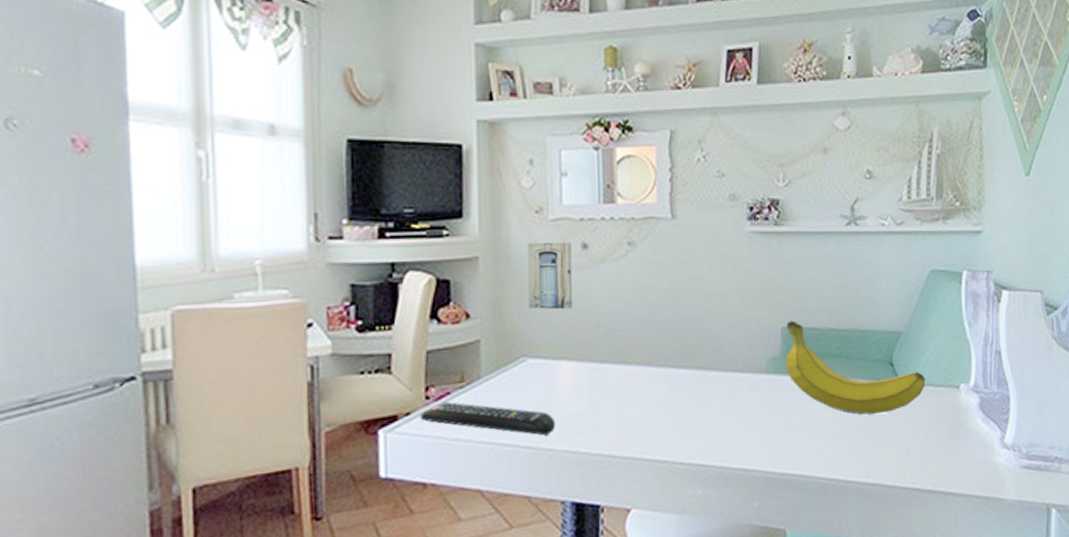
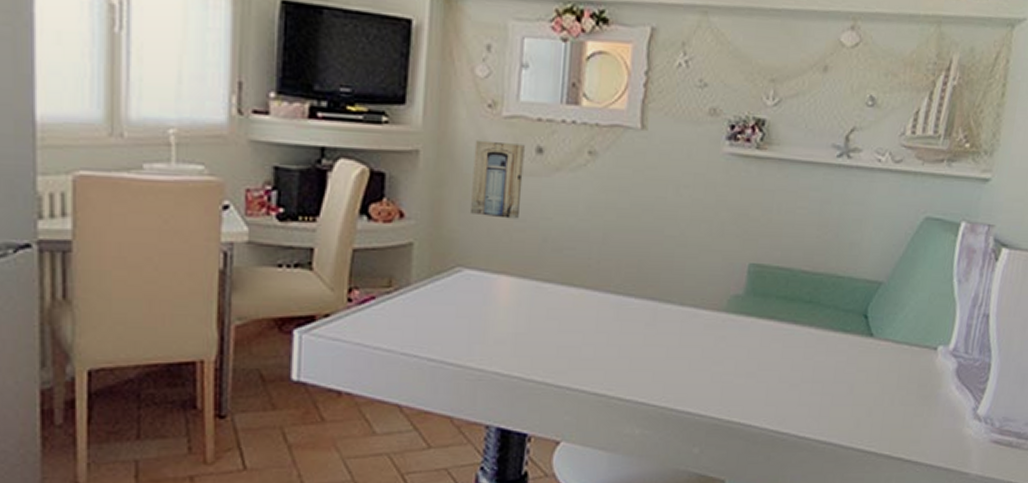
remote control: present [420,402,556,436] -> none [340,307,489,354]
fruit: present [785,321,926,415] -> none [748,257,902,368]

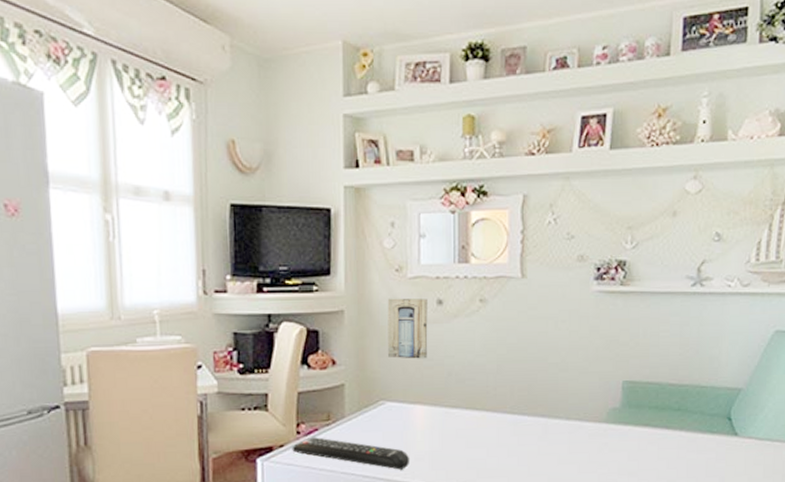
remote control: none [340,307,489,354] -> present [292,437,410,470]

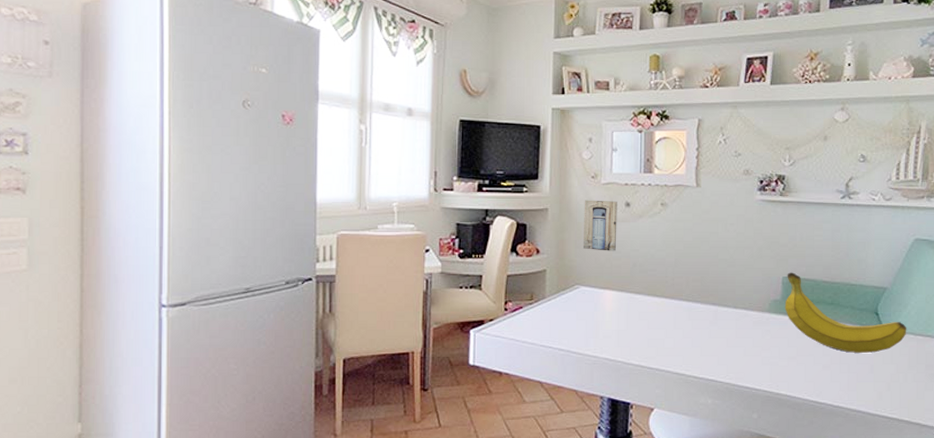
remote control: present [292,437,410,470] -> none [500,314,600,345]
fruit: none [625,375,763,464] -> present [785,272,907,353]

